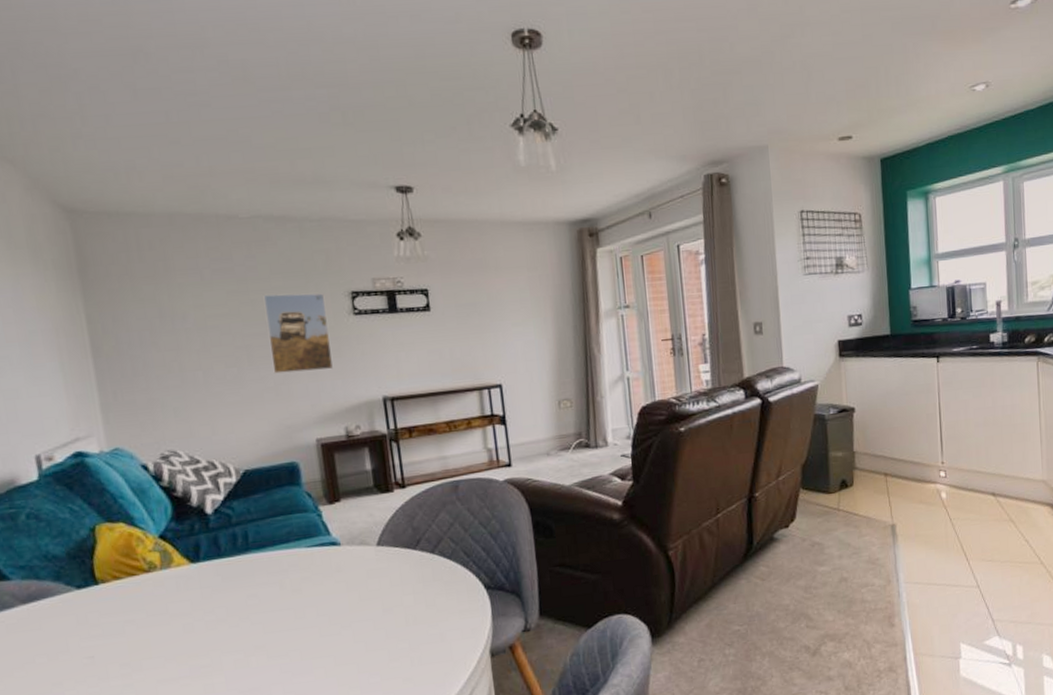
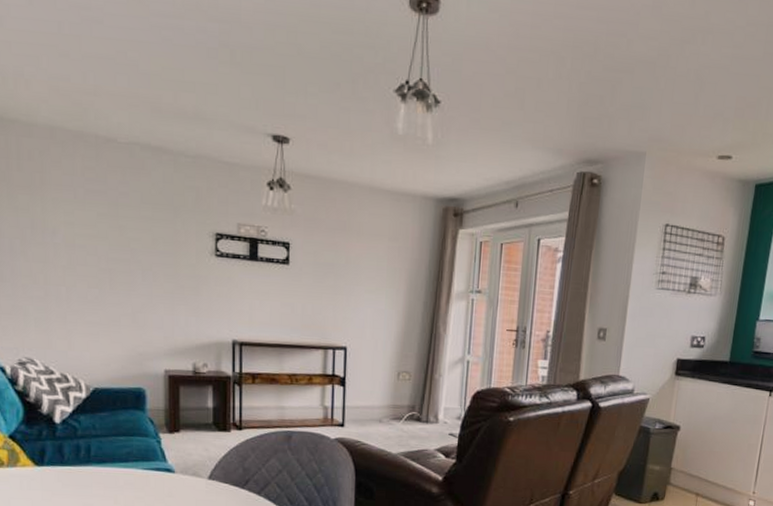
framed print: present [263,293,334,374] -> none [131,222,190,306]

